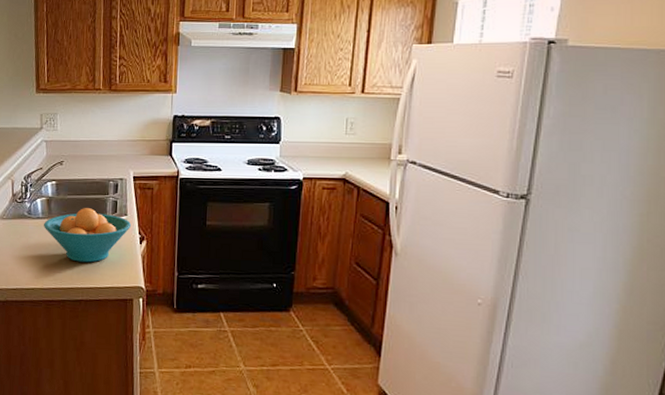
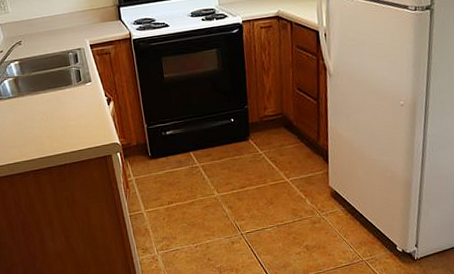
fruit bowl: present [44,208,132,263] -> none [16,80,97,132]

